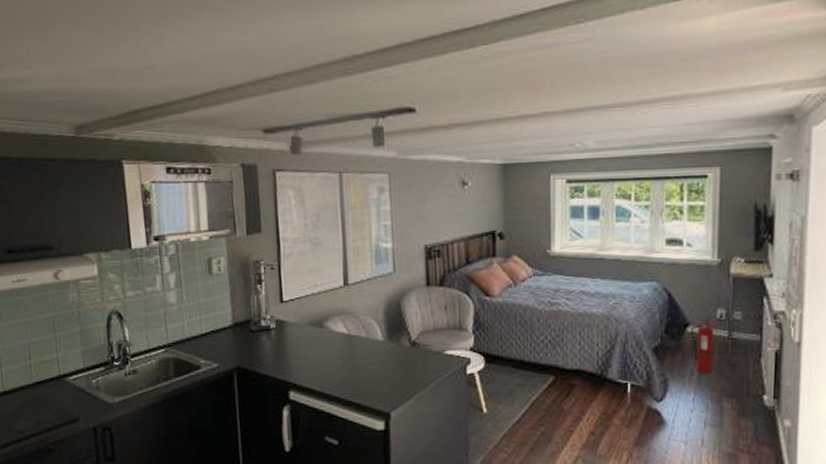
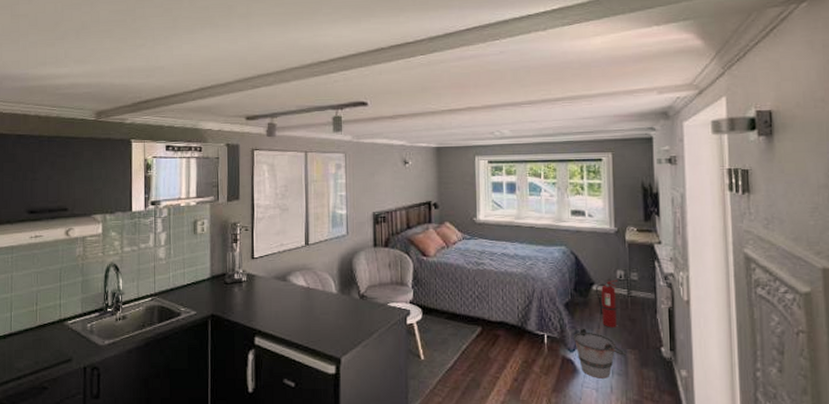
bucket: none [661,375,723,430] -> present [573,328,627,379]

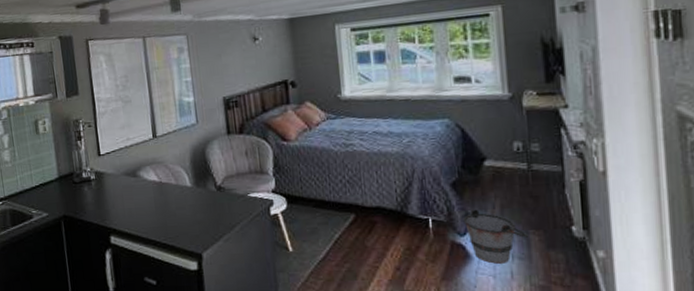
fire extinguisher: present [596,277,618,328] -> none [488,150,516,207]

